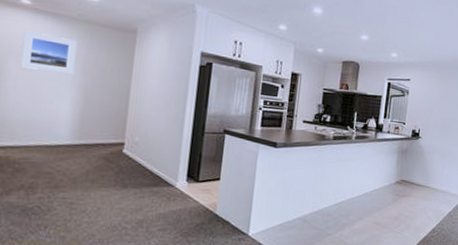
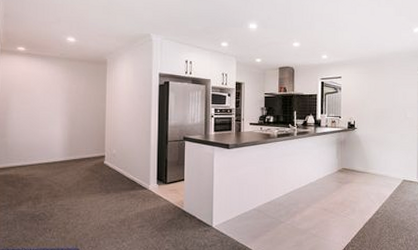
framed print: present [20,30,77,74] -> none [21,71,62,103]

